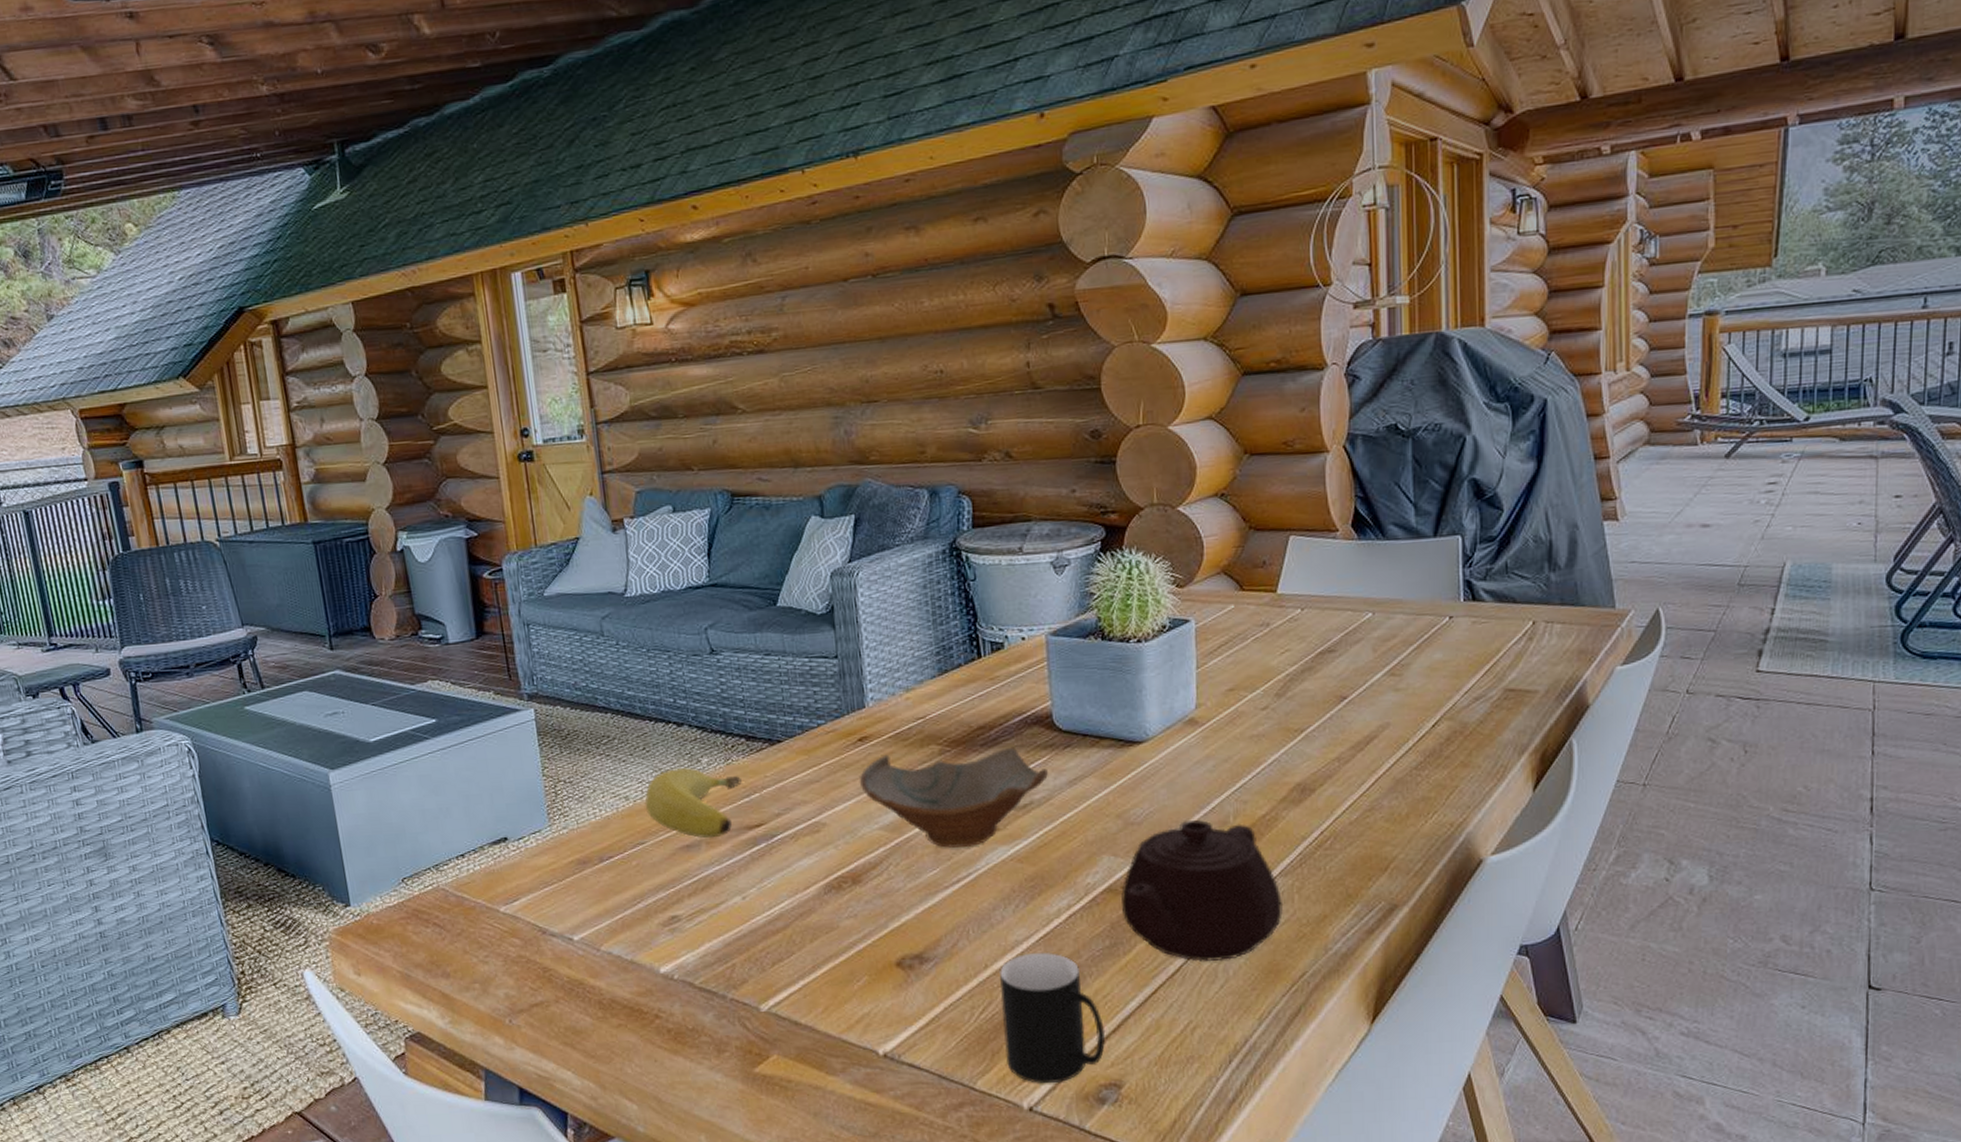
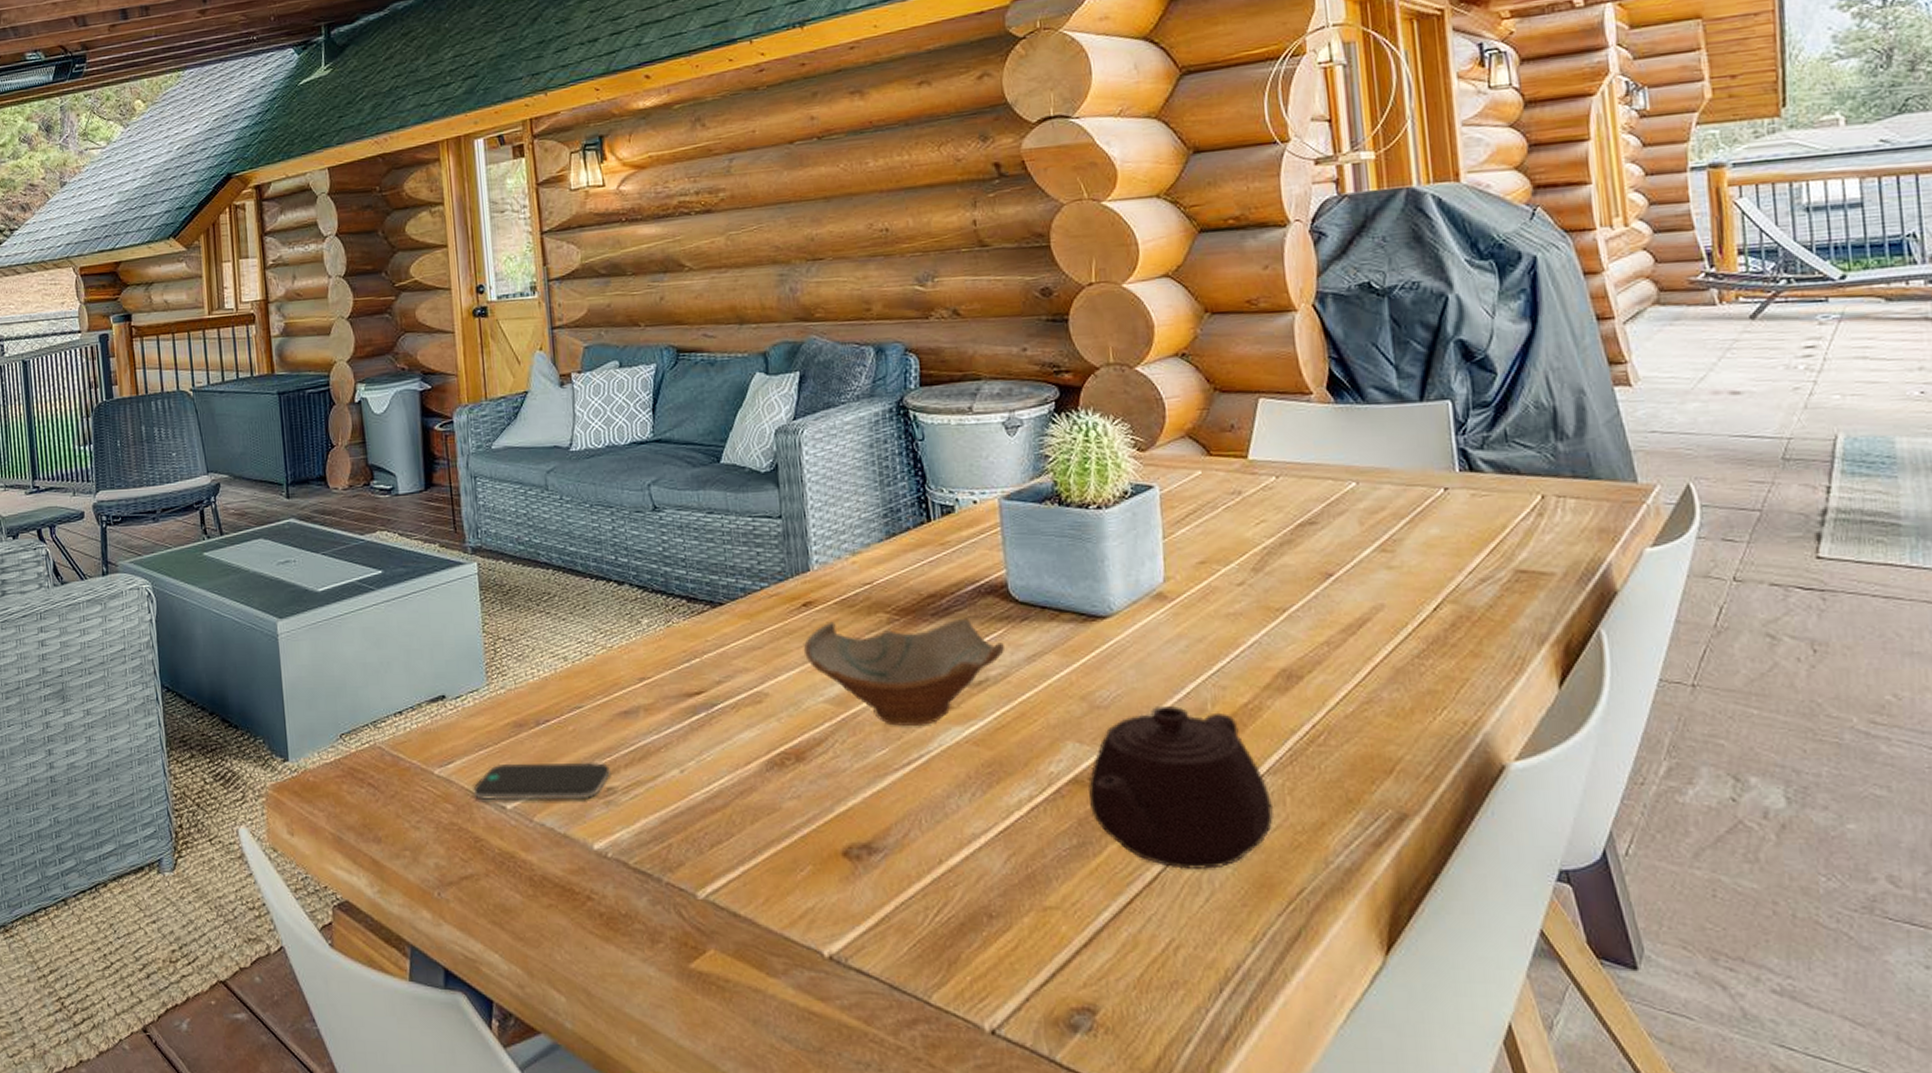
smartphone: none [539,893,674,934] -> present [473,762,610,801]
banana: present [645,766,742,838] -> none [583,627,682,704]
cup: present [998,952,1106,1084] -> none [954,848,1076,1004]

